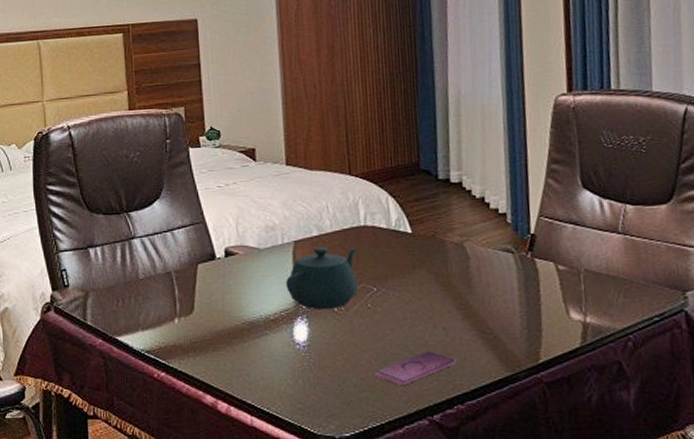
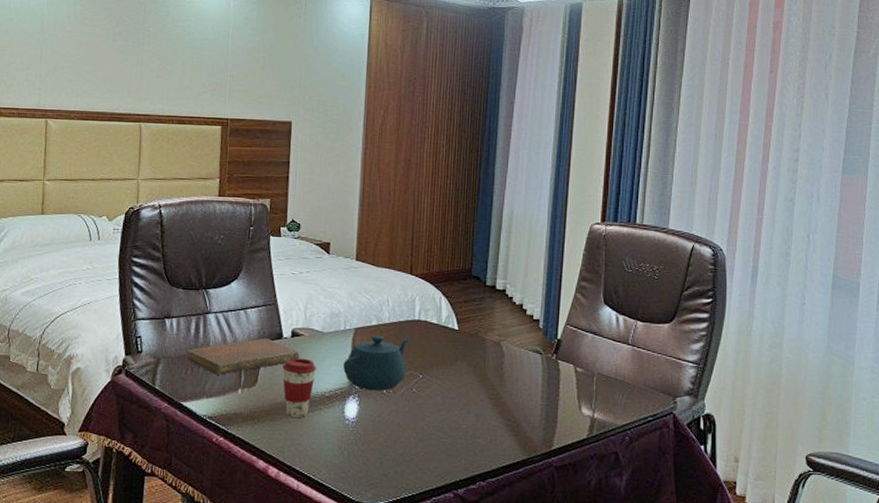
notebook: none [115,260,237,305] -> present [186,338,300,375]
coffee cup: none [220,279,257,345] -> present [283,358,316,418]
smartphone: present [375,351,456,385] -> none [412,433,482,462]

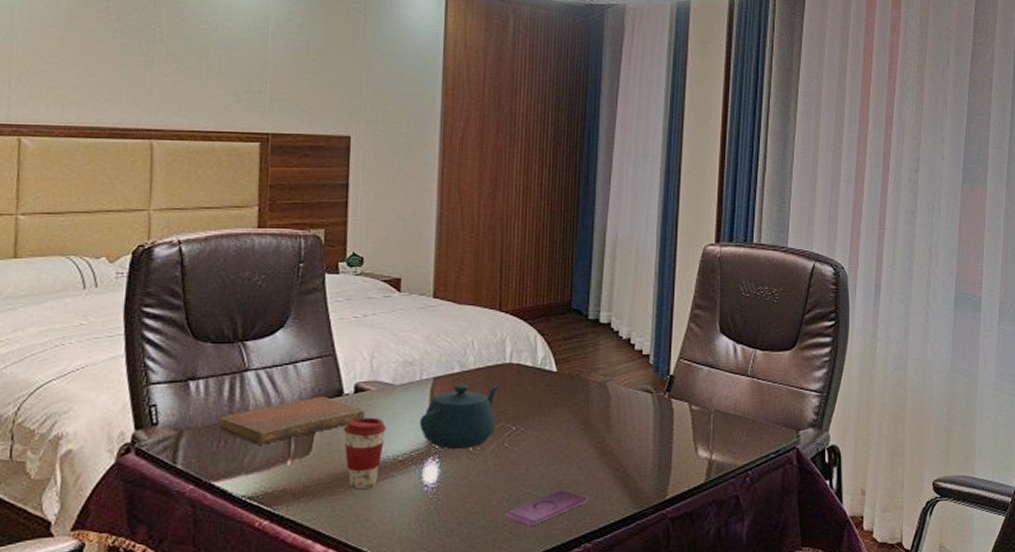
smartphone: none [412,433,482,462] -> present [505,490,587,526]

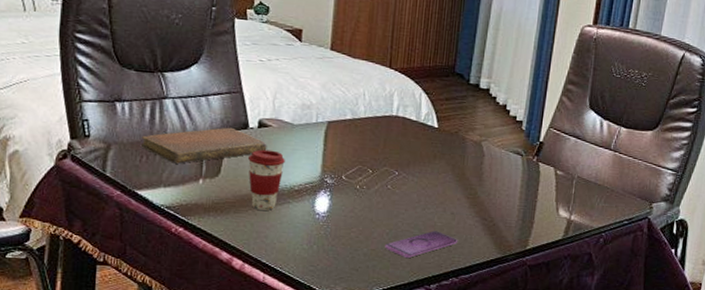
teapot: present [420,384,500,449] -> none [314,129,387,186]

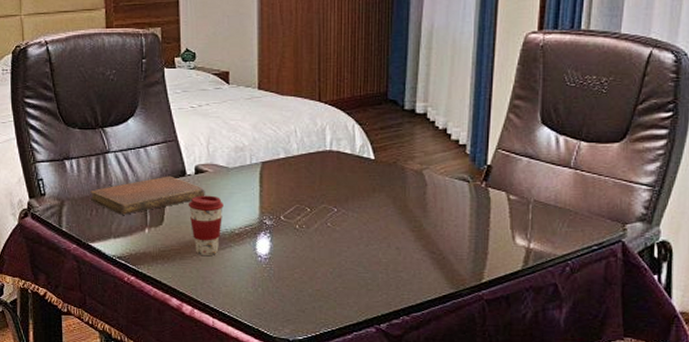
smartphone: present [385,231,457,258] -> none [330,267,405,297]

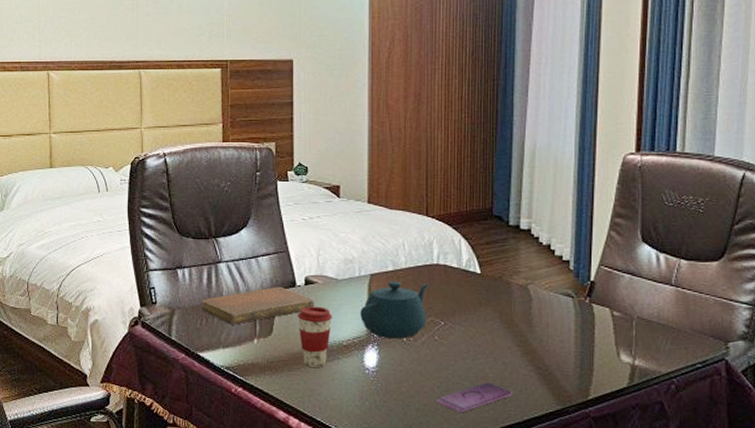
teapot: none [252,168,322,226] -> present [360,281,429,339]
smartphone: none [330,267,405,297] -> present [437,382,512,412]

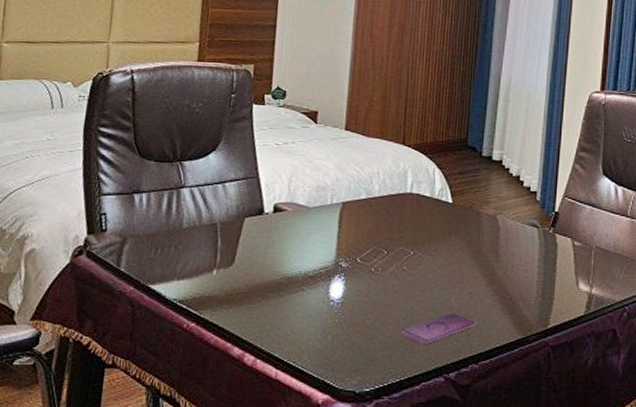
notebook: present [200,286,314,325] -> none [156,213,282,254]
coffee cup: present [298,306,332,367] -> none [263,235,300,300]
teapot: present [360,281,429,339] -> none [329,209,401,269]

